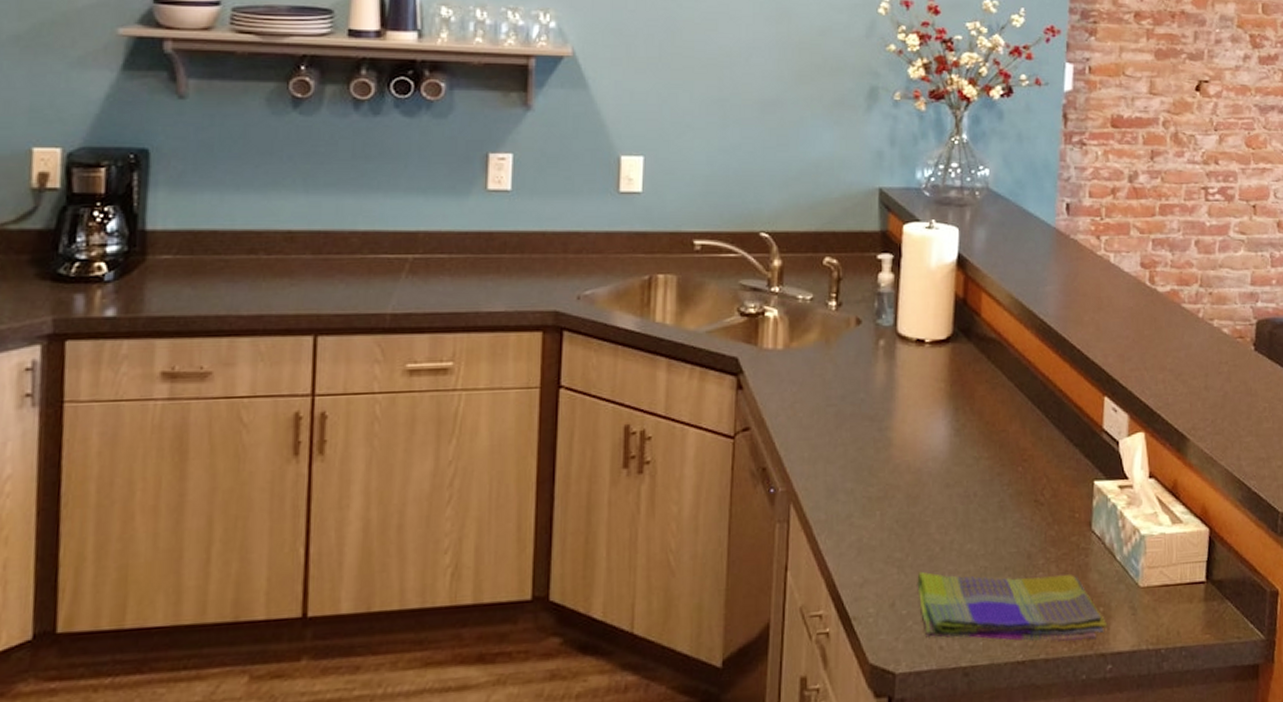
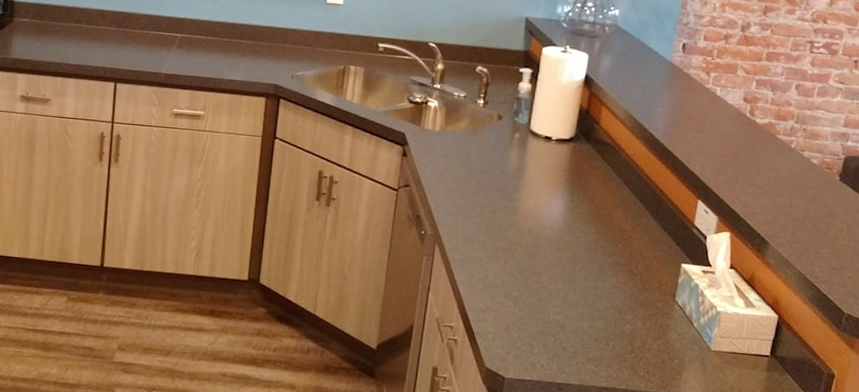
dish towel: present [917,571,1108,641] -> none [527,308,680,383]

